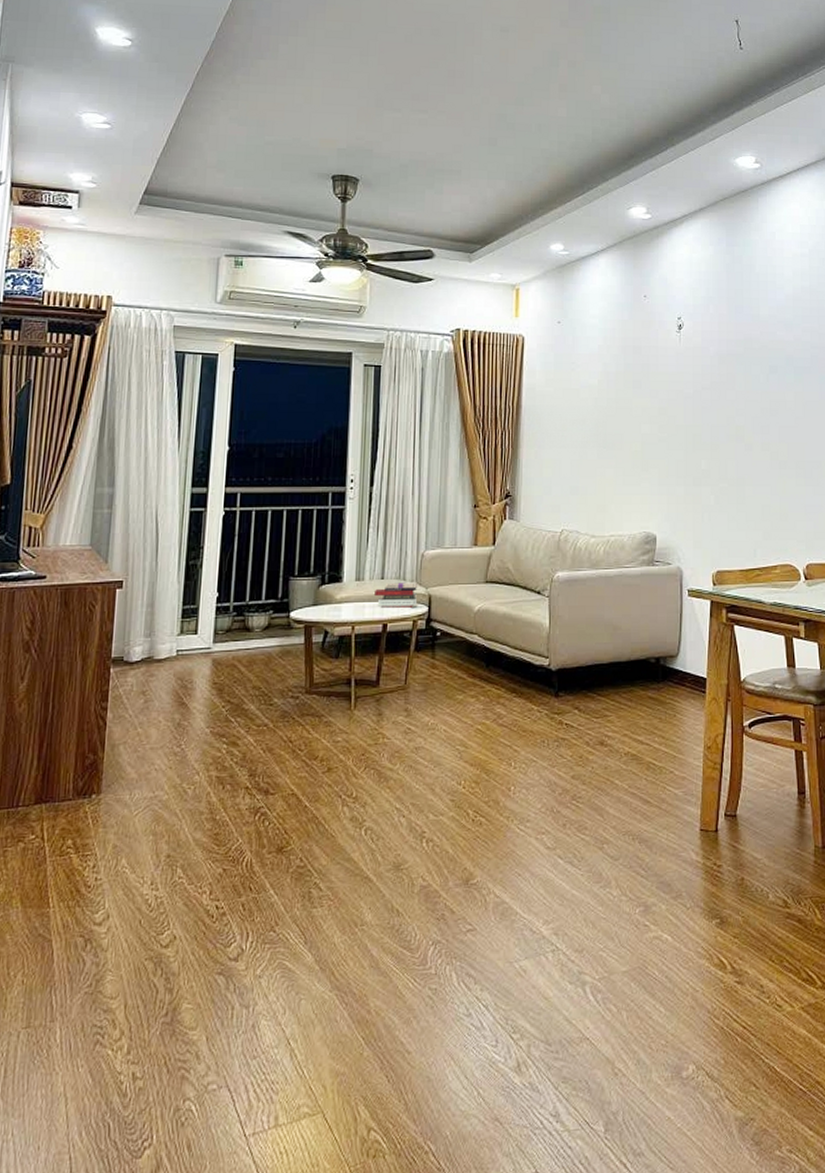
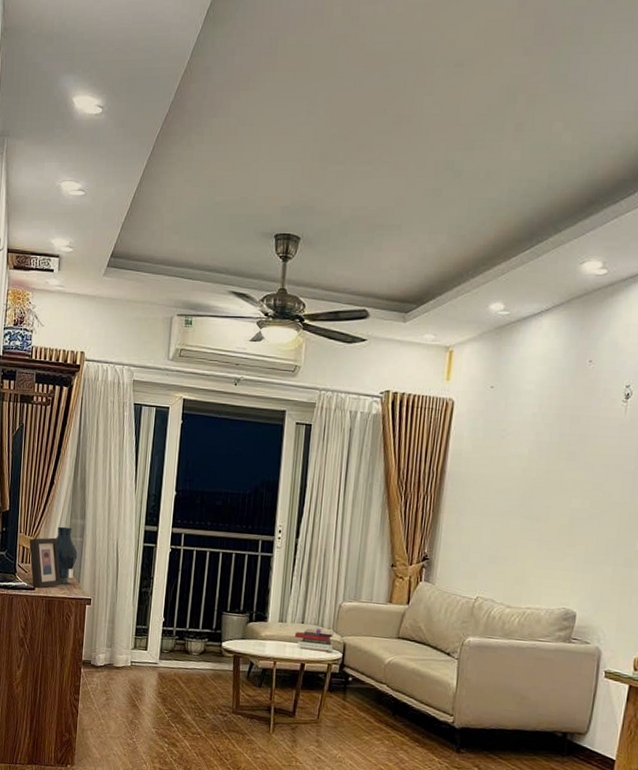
picture frame: none [38,512,83,577] -> present [29,537,61,589]
vase: none [76,497,106,566] -> present [56,526,79,584]

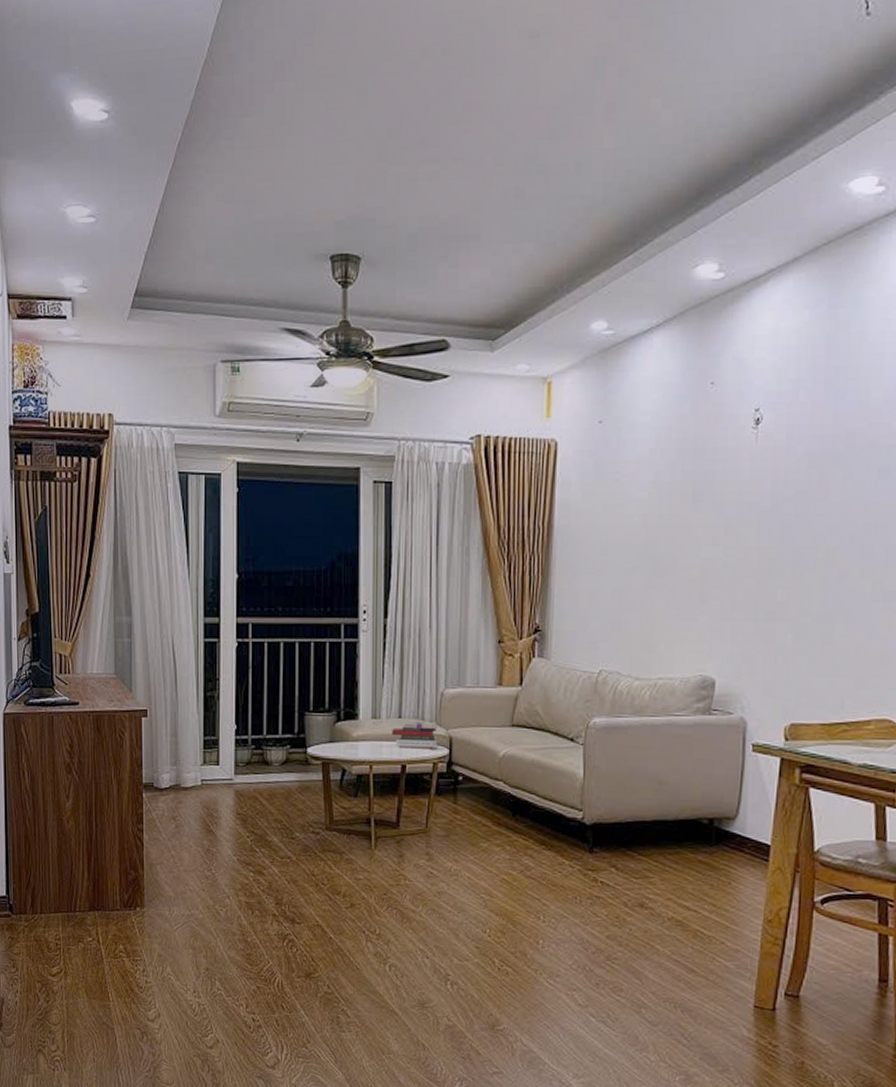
picture frame: present [29,537,61,589] -> none [66,640,110,703]
vase: present [56,526,79,584] -> none [99,626,128,694]

